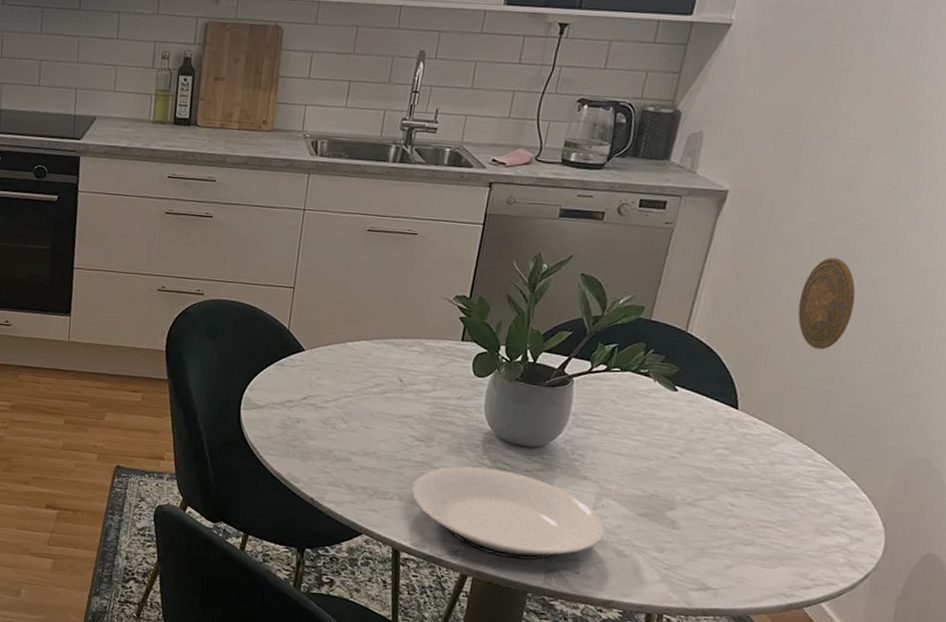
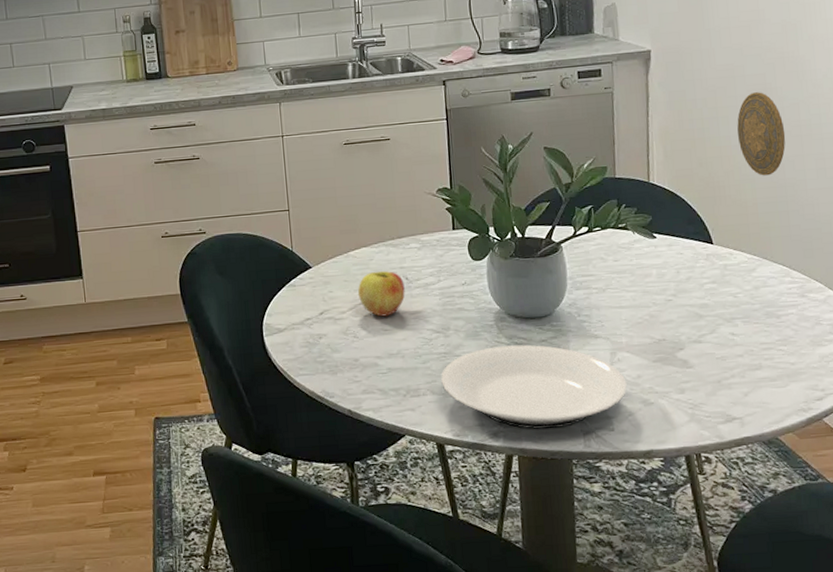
apple: none [346,367,397,415] -> present [358,270,405,317]

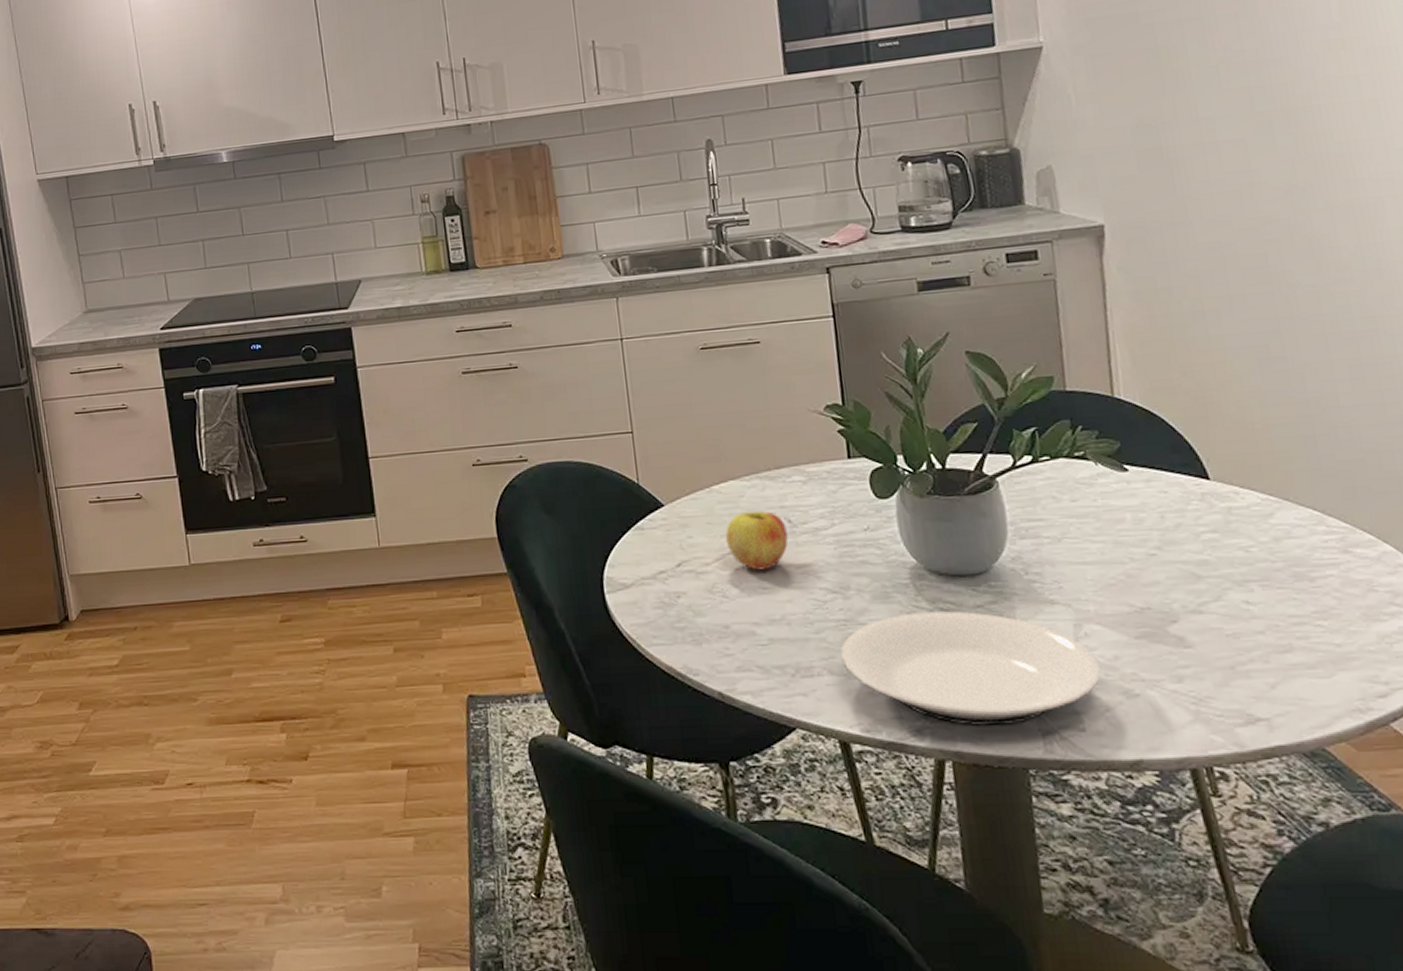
decorative plate: present [737,92,786,176] -> none [1231,277,1304,389]

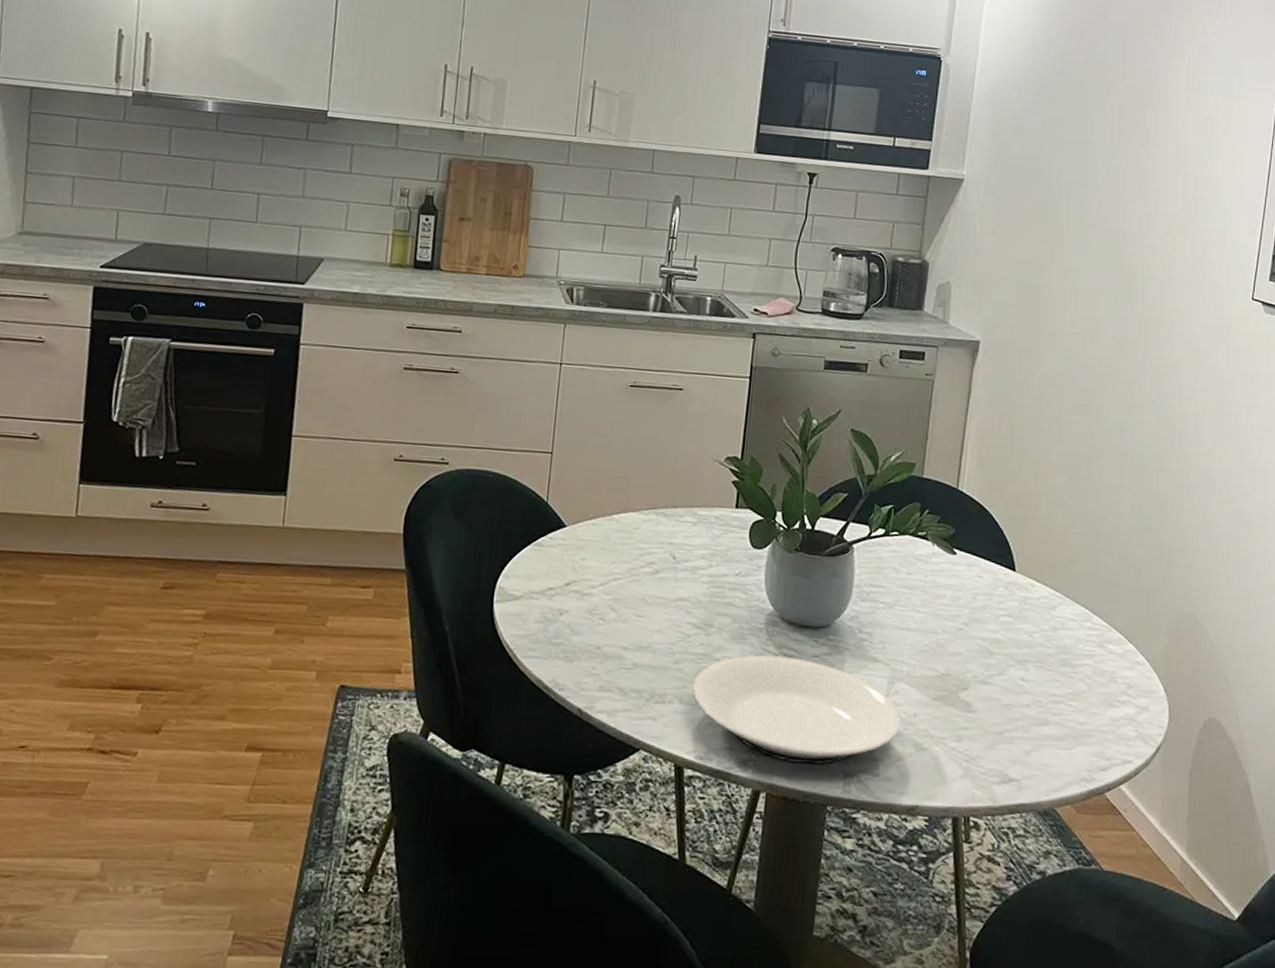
apple: present [725,510,788,571] -> none [615,543,670,600]

